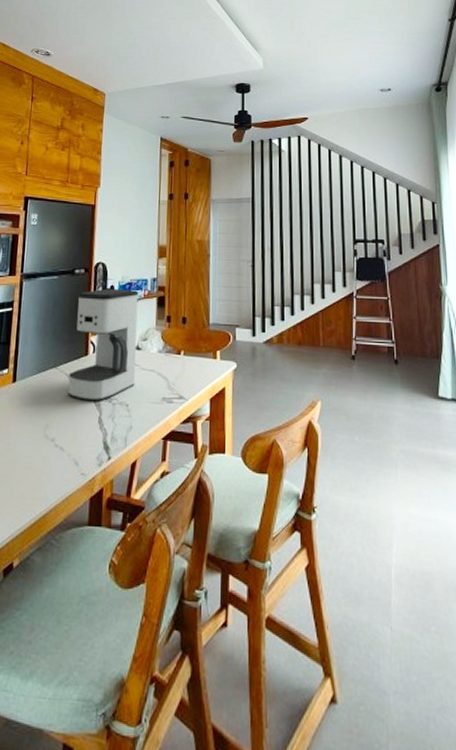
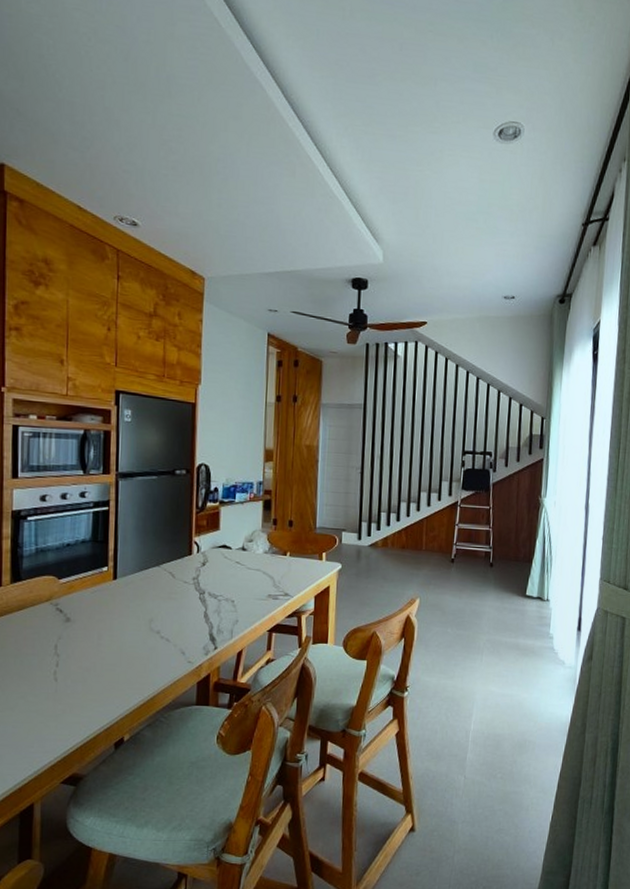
coffee maker: present [68,288,139,402] -> none [171,490,244,598]

